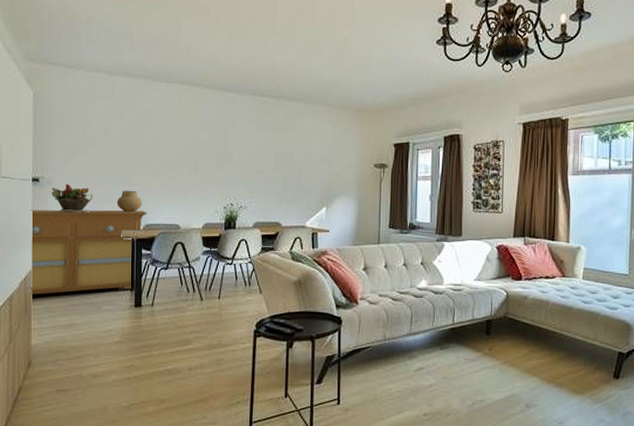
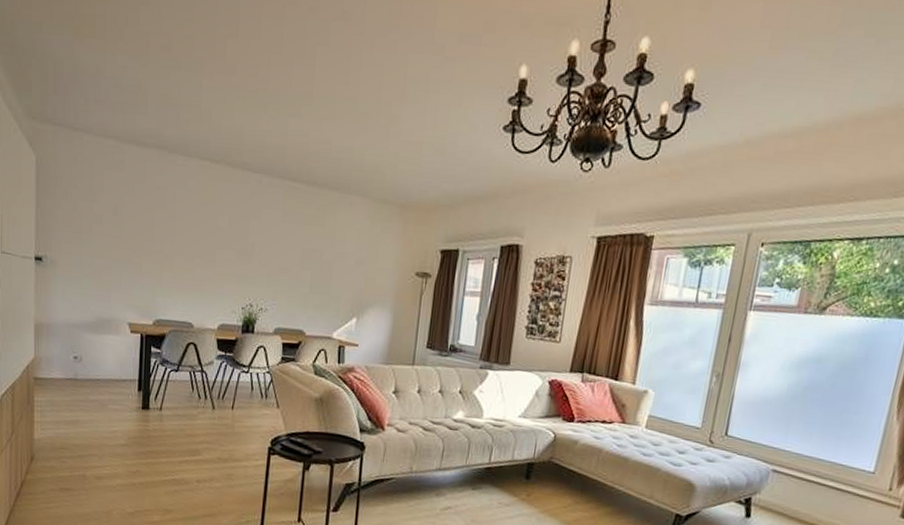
sideboard: present [30,209,147,295] -> none [33,292,158,390]
potted plant: present [51,183,93,212] -> none [55,265,100,301]
ceramic pot: present [117,190,142,212] -> none [125,278,153,305]

